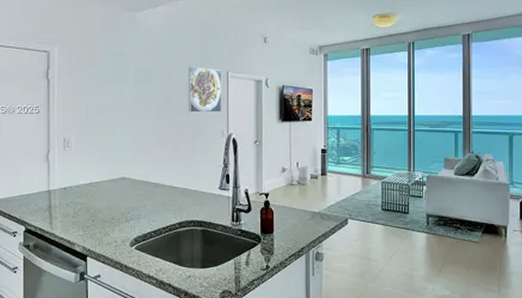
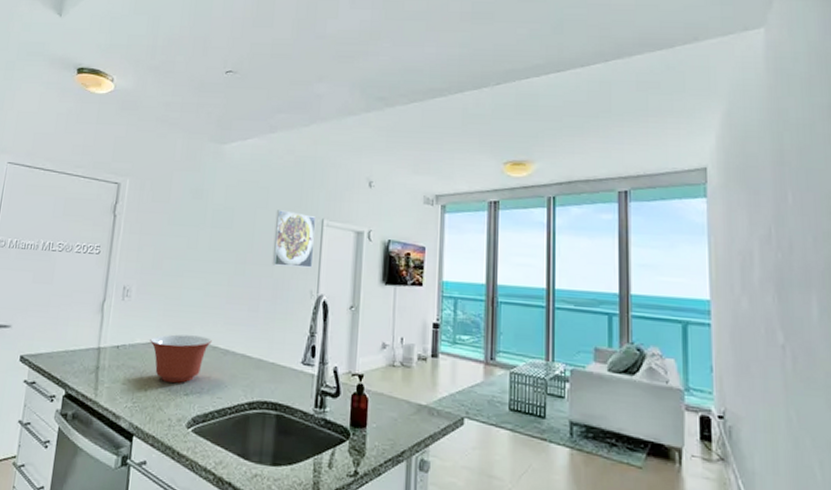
mixing bowl: none [92,174,144,212] -> present [150,334,212,383]

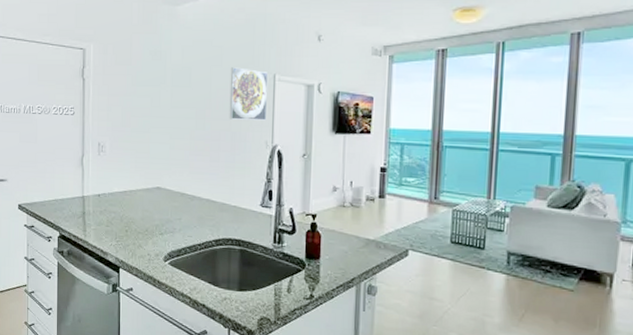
mixing bowl: present [150,334,212,383] -> none [126,183,180,225]

